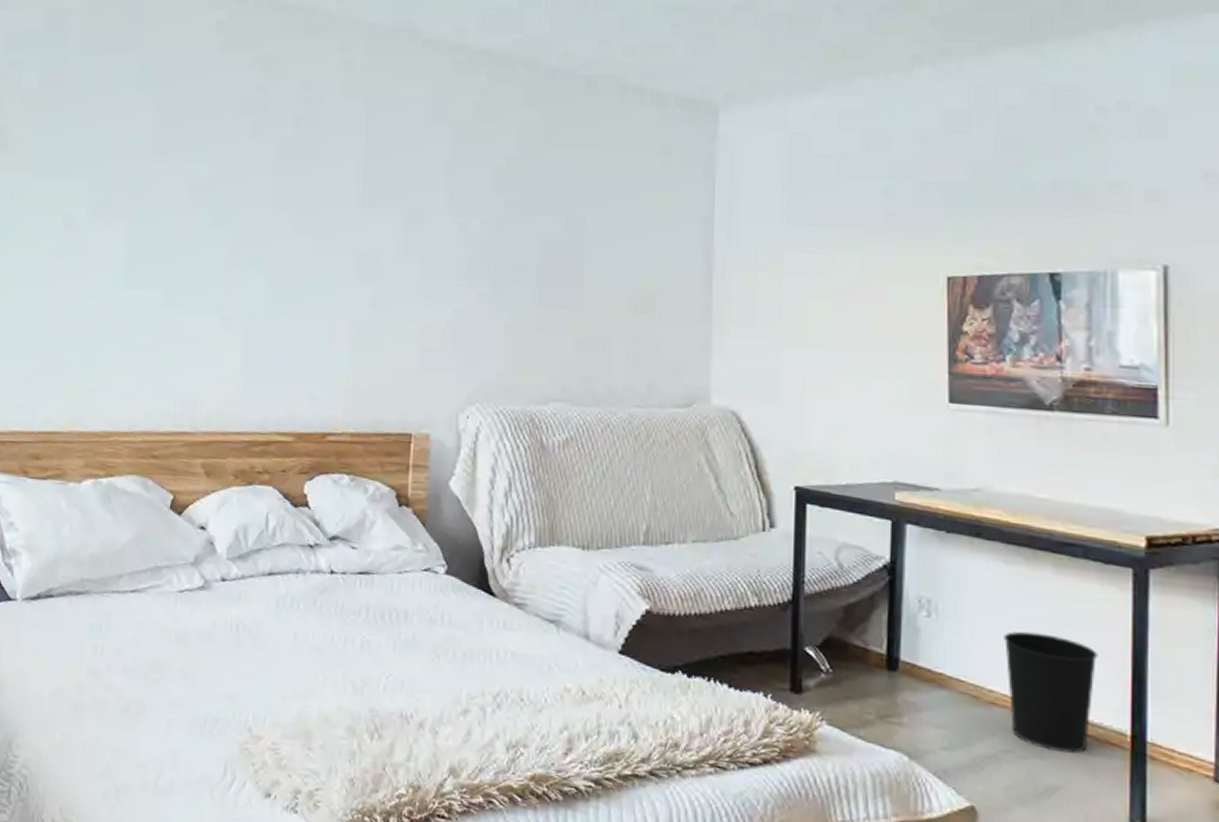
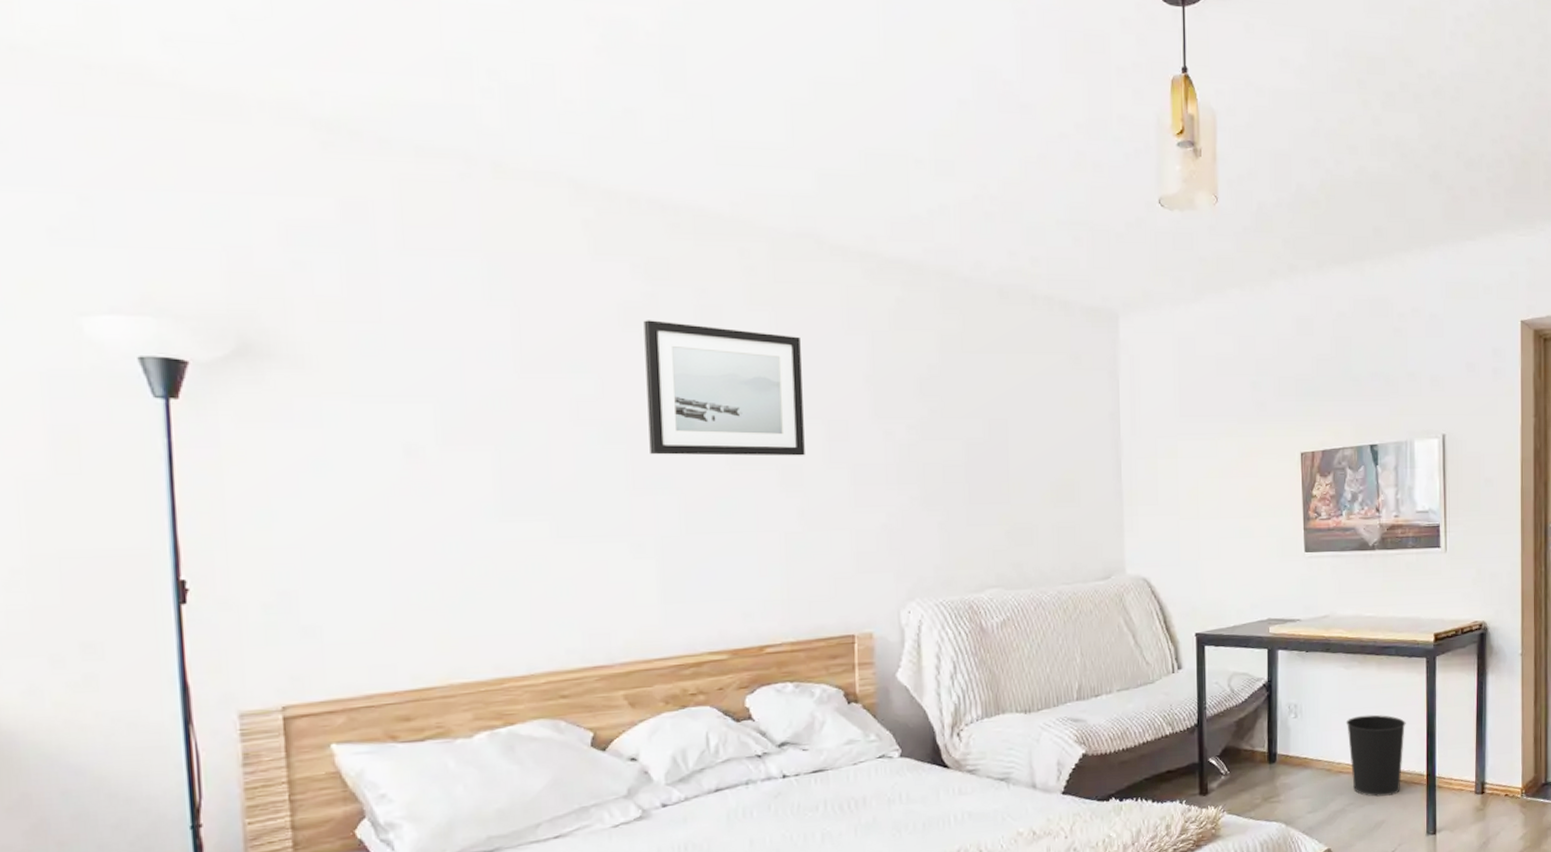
wall art: none [247,110,387,245] -> present [643,320,805,456]

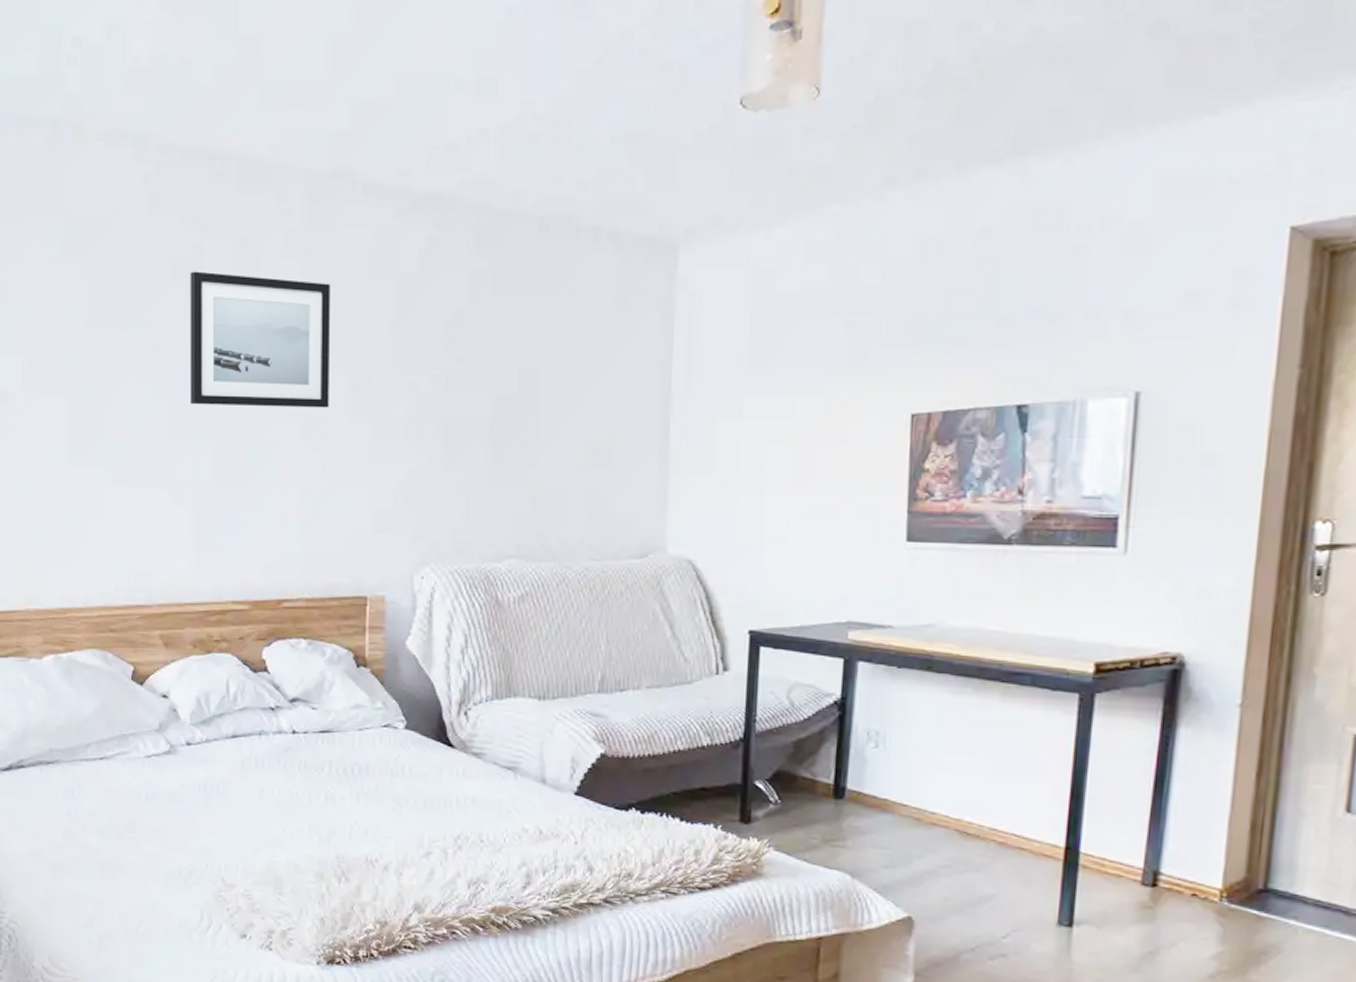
wastebasket: present [1346,714,1406,797] -> none [947,757,1039,866]

